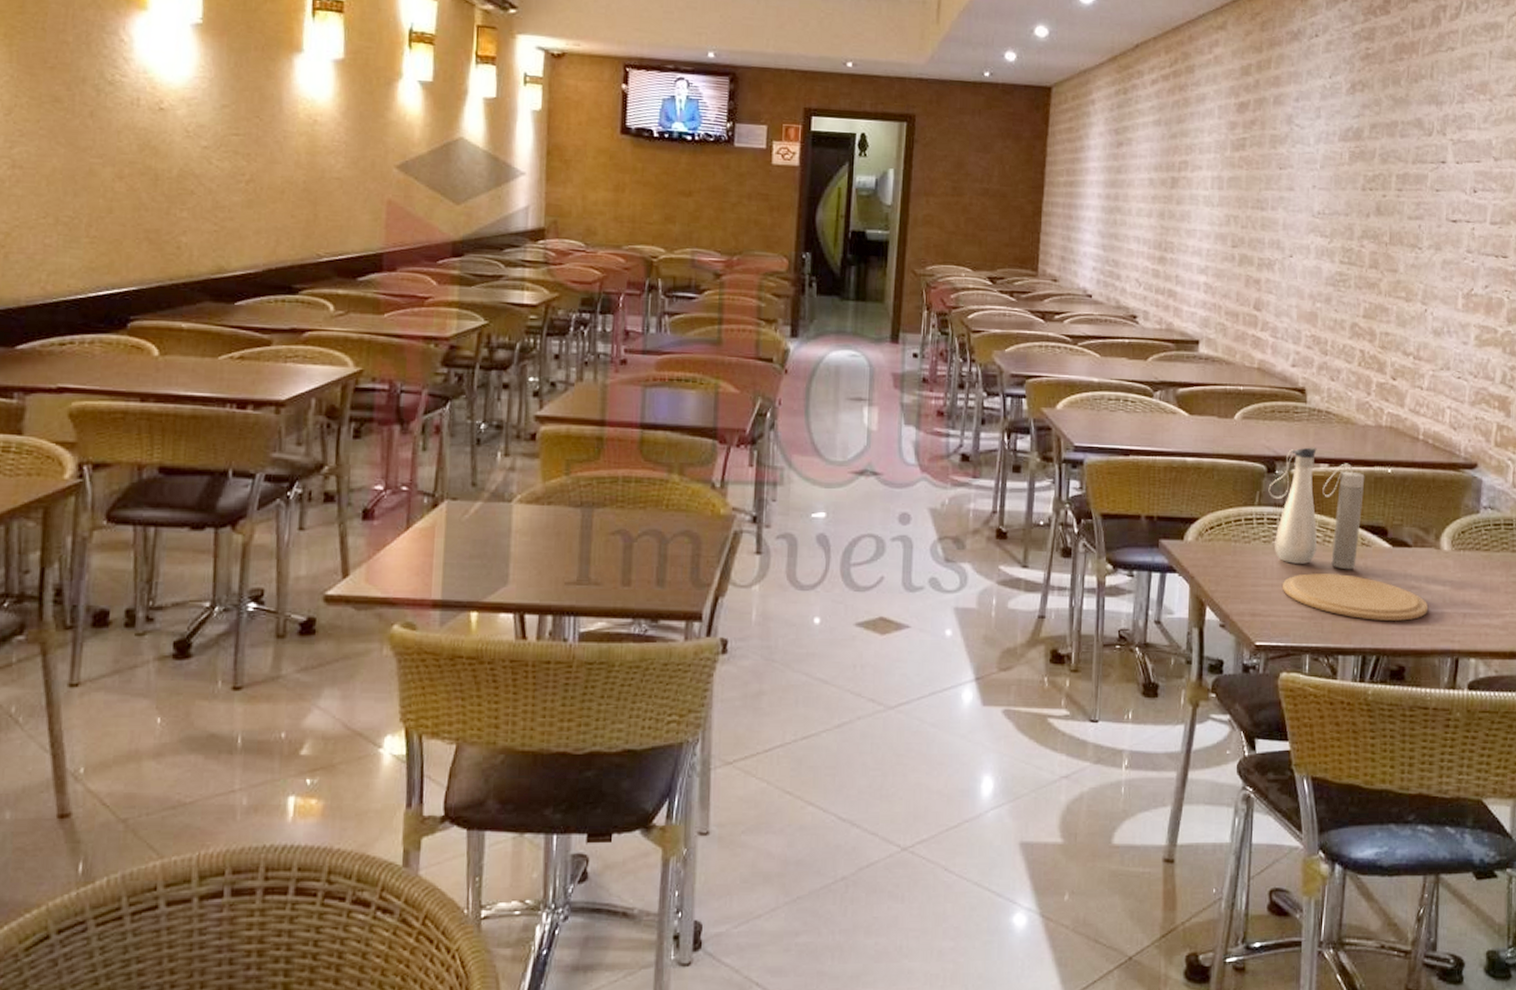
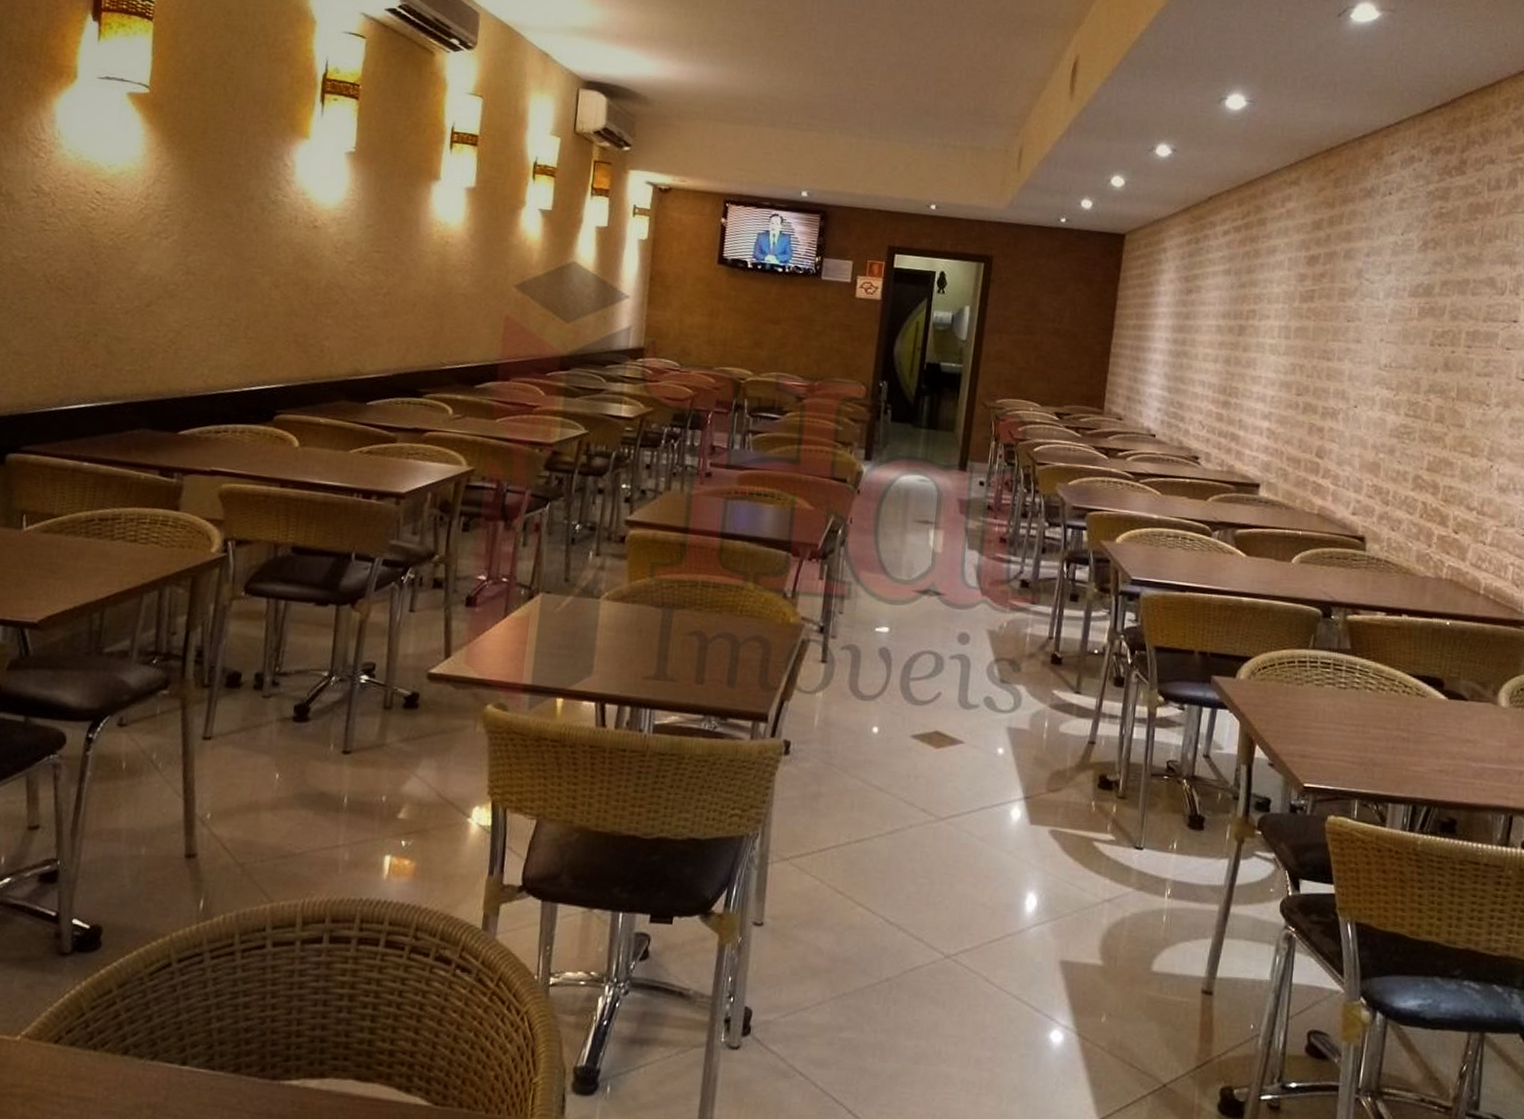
water bottle: present [1268,447,1365,570] -> none [1323,594,1423,719]
plate: present [1283,573,1429,621] -> none [1334,719,1484,774]

